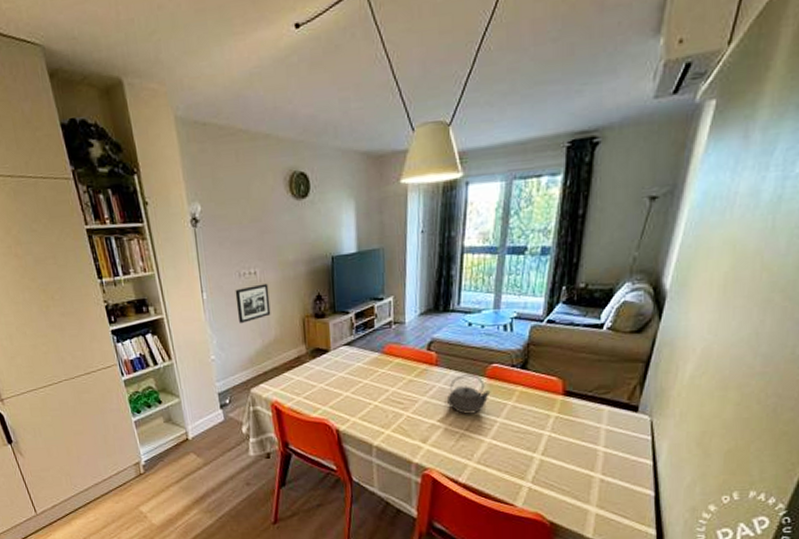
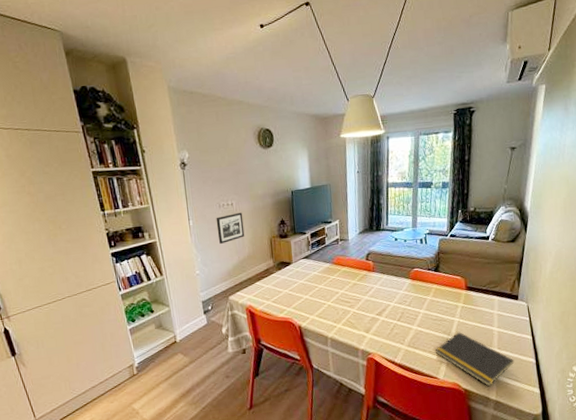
teapot: present [446,374,491,414] -> none [382,277,414,308]
notepad: none [513,449,624,522] -> present [435,332,515,387]

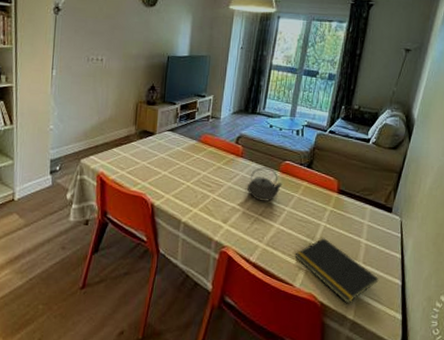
picture frame: present [216,212,245,245] -> none [80,70,112,101]
teapot: none [382,277,414,308] -> present [246,167,283,201]

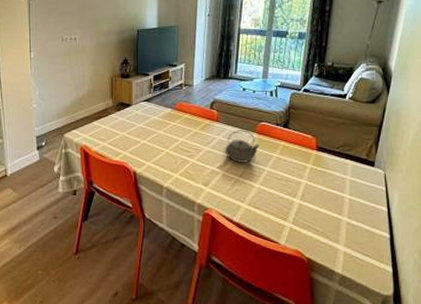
notepad: present [295,238,379,304] -> none [278,195,366,259]

